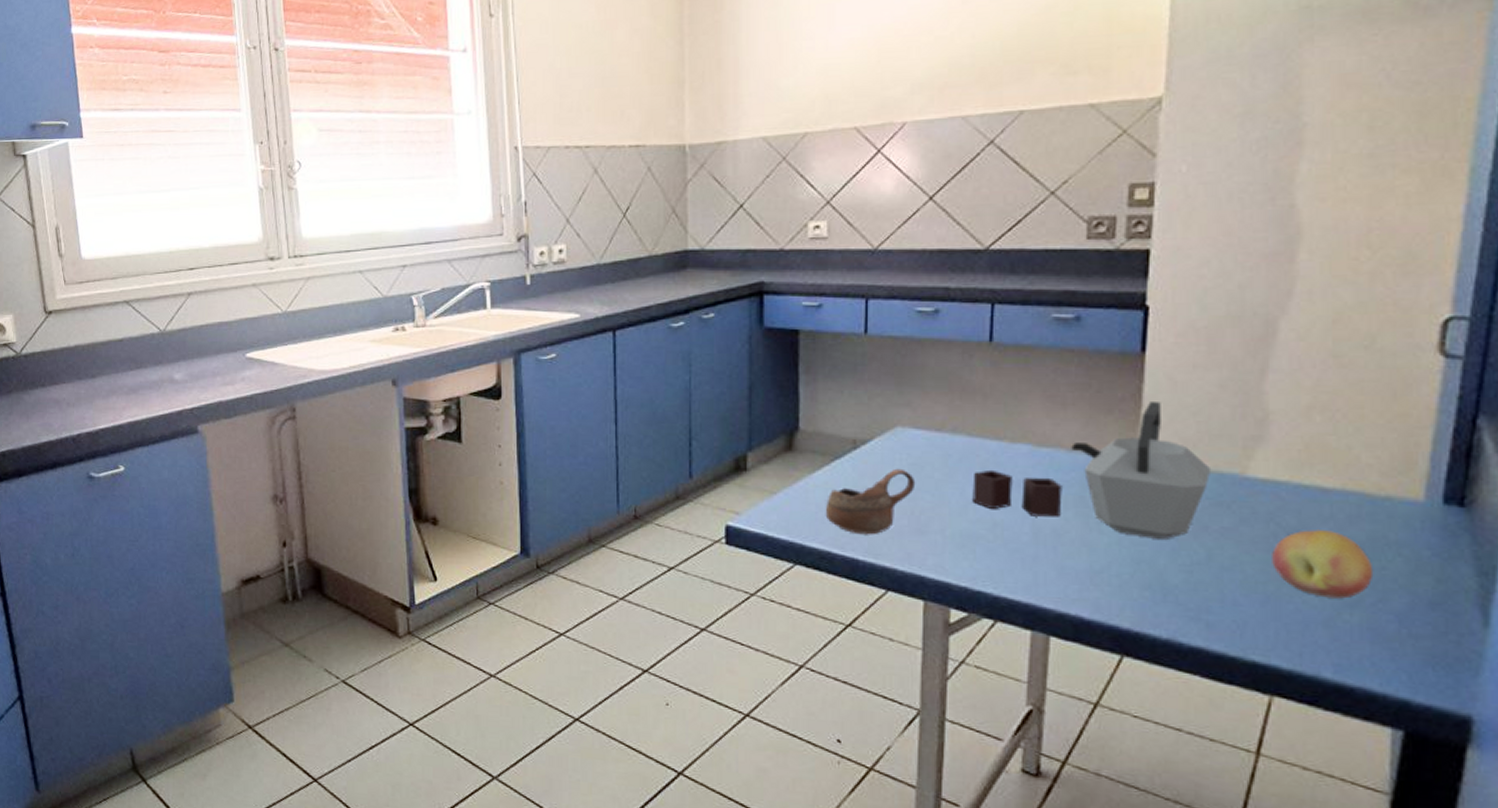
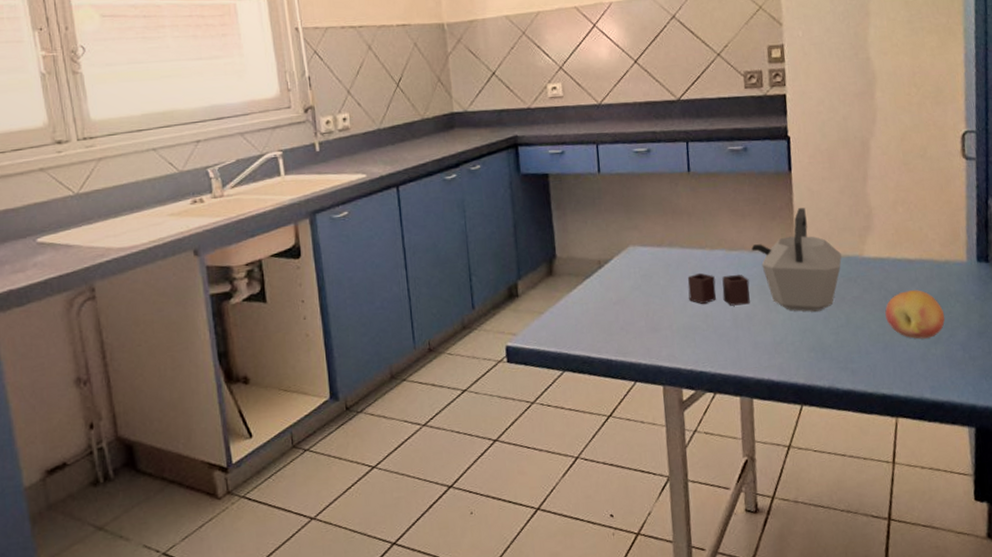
cup: present [825,468,916,535] -> none [582,280,648,339]

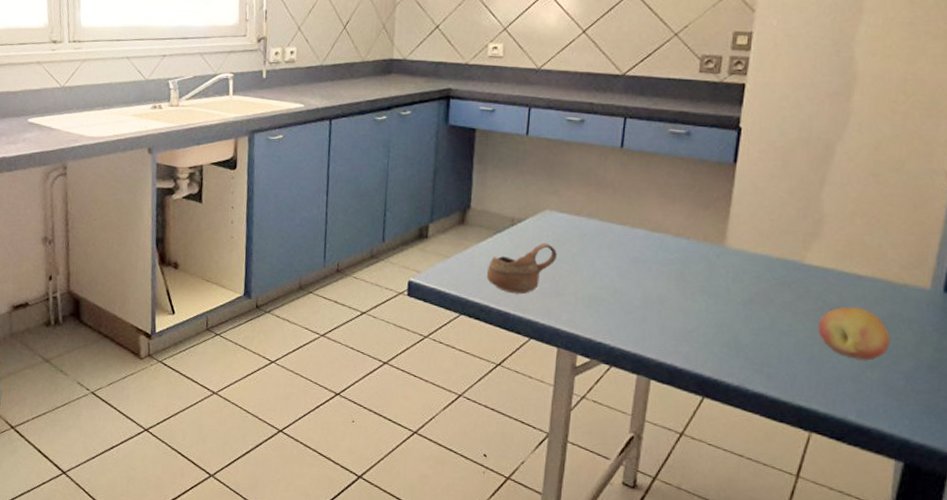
cup: none [582,280,648,339] -> present [486,242,558,295]
kettle: present [687,208,842,312] -> none [599,202,779,309]

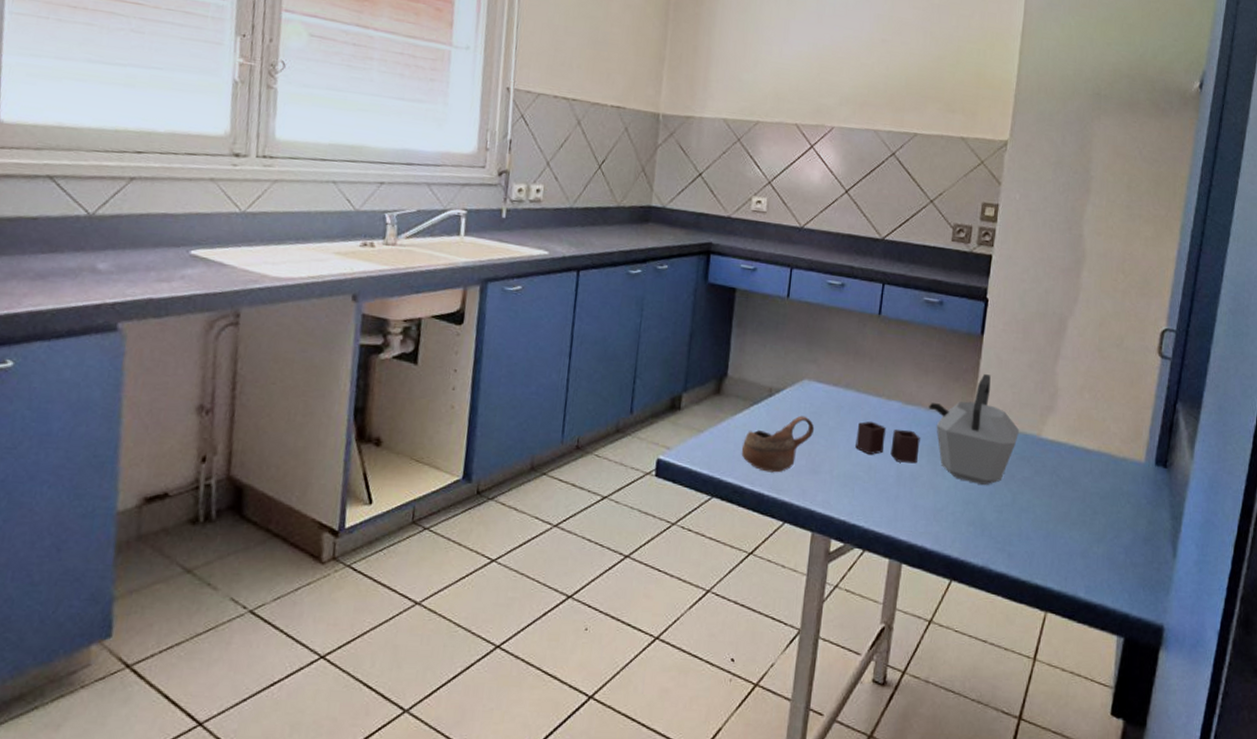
kettle: none [599,202,779,309] -> present [855,374,1020,485]
fruit: present [818,306,891,361] -> none [1053,481,1113,535]

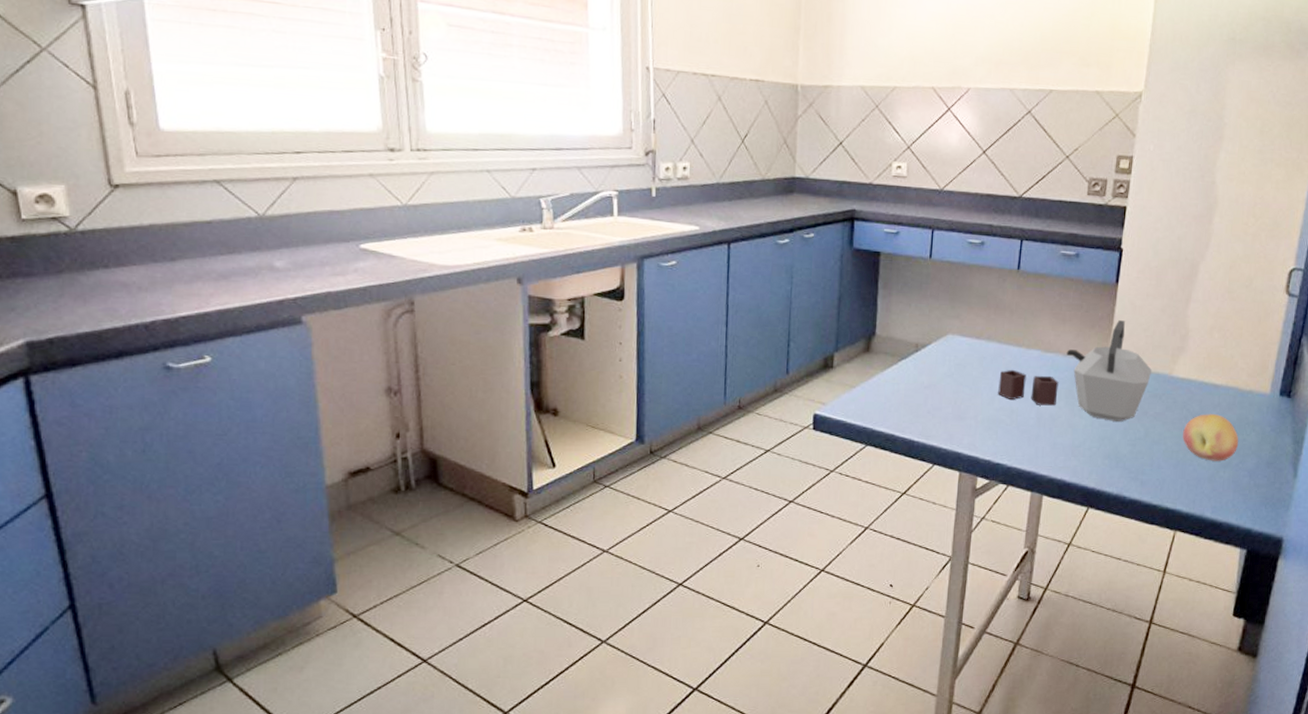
cup: present [741,415,815,473] -> none [891,367,960,421]
fruit: none [1053,481,1113,535] -> present [1183,414,1239,461]

